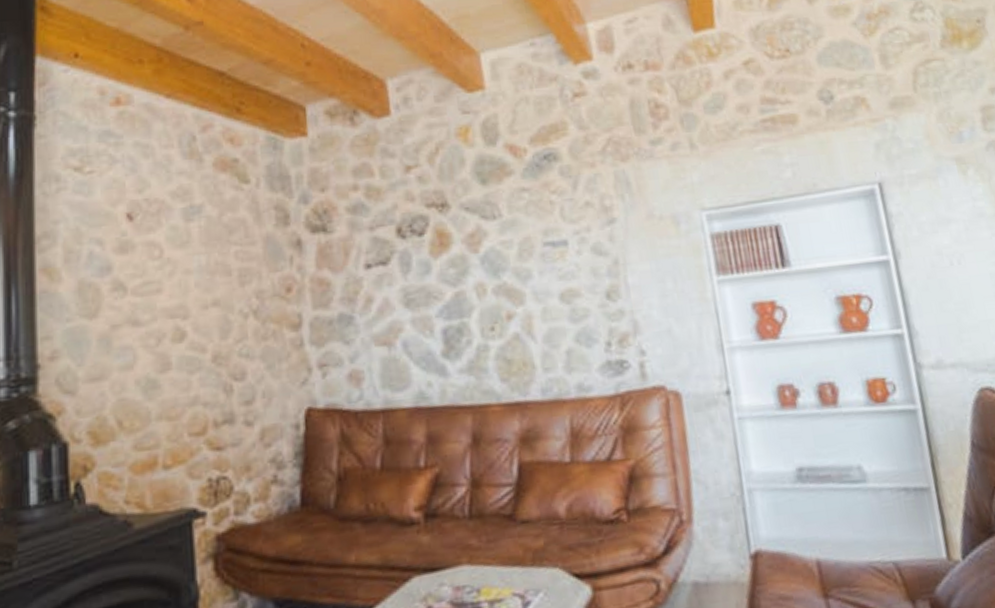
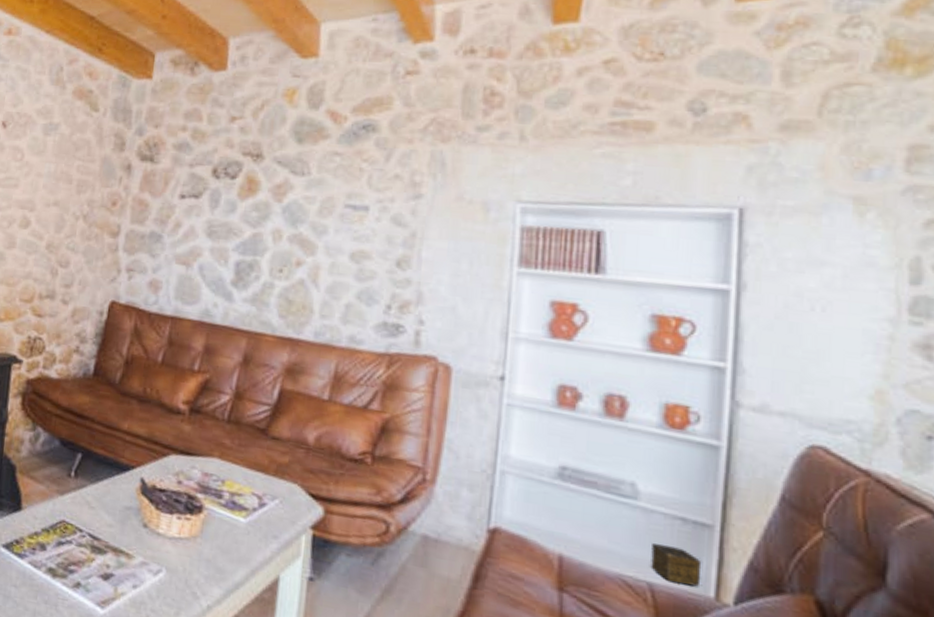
decorative box: none [888,518,933,555] -> present [651,543,700,587]

